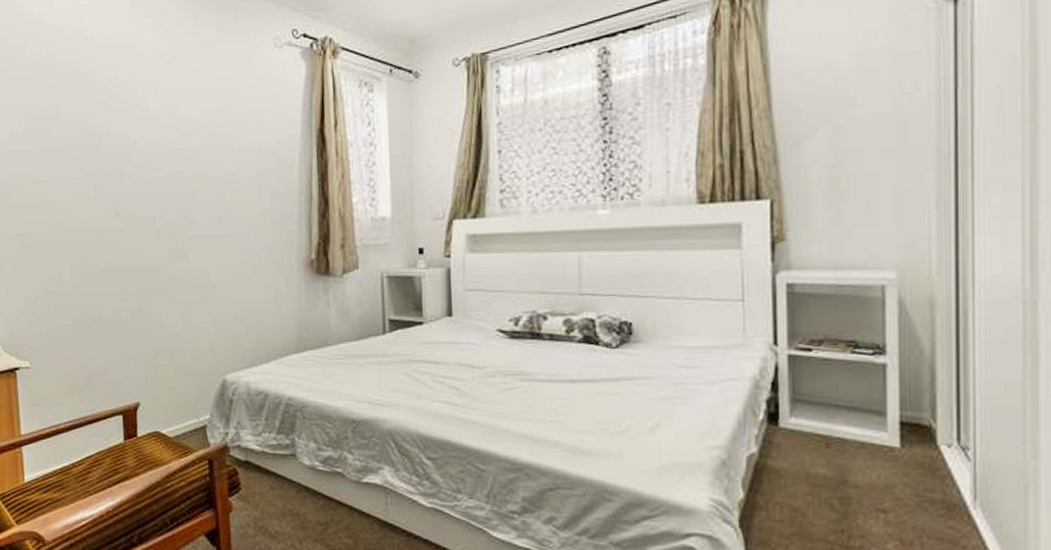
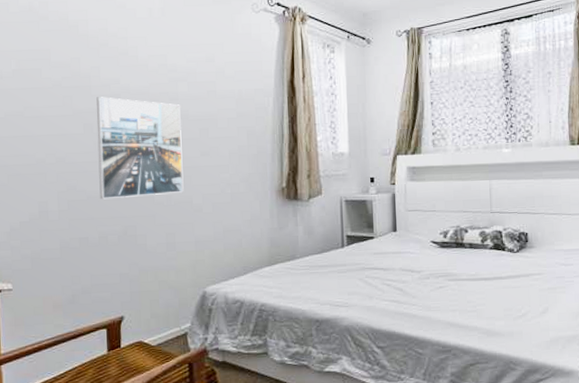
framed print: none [107,156,200,272] -> present [97,97,184,200]

